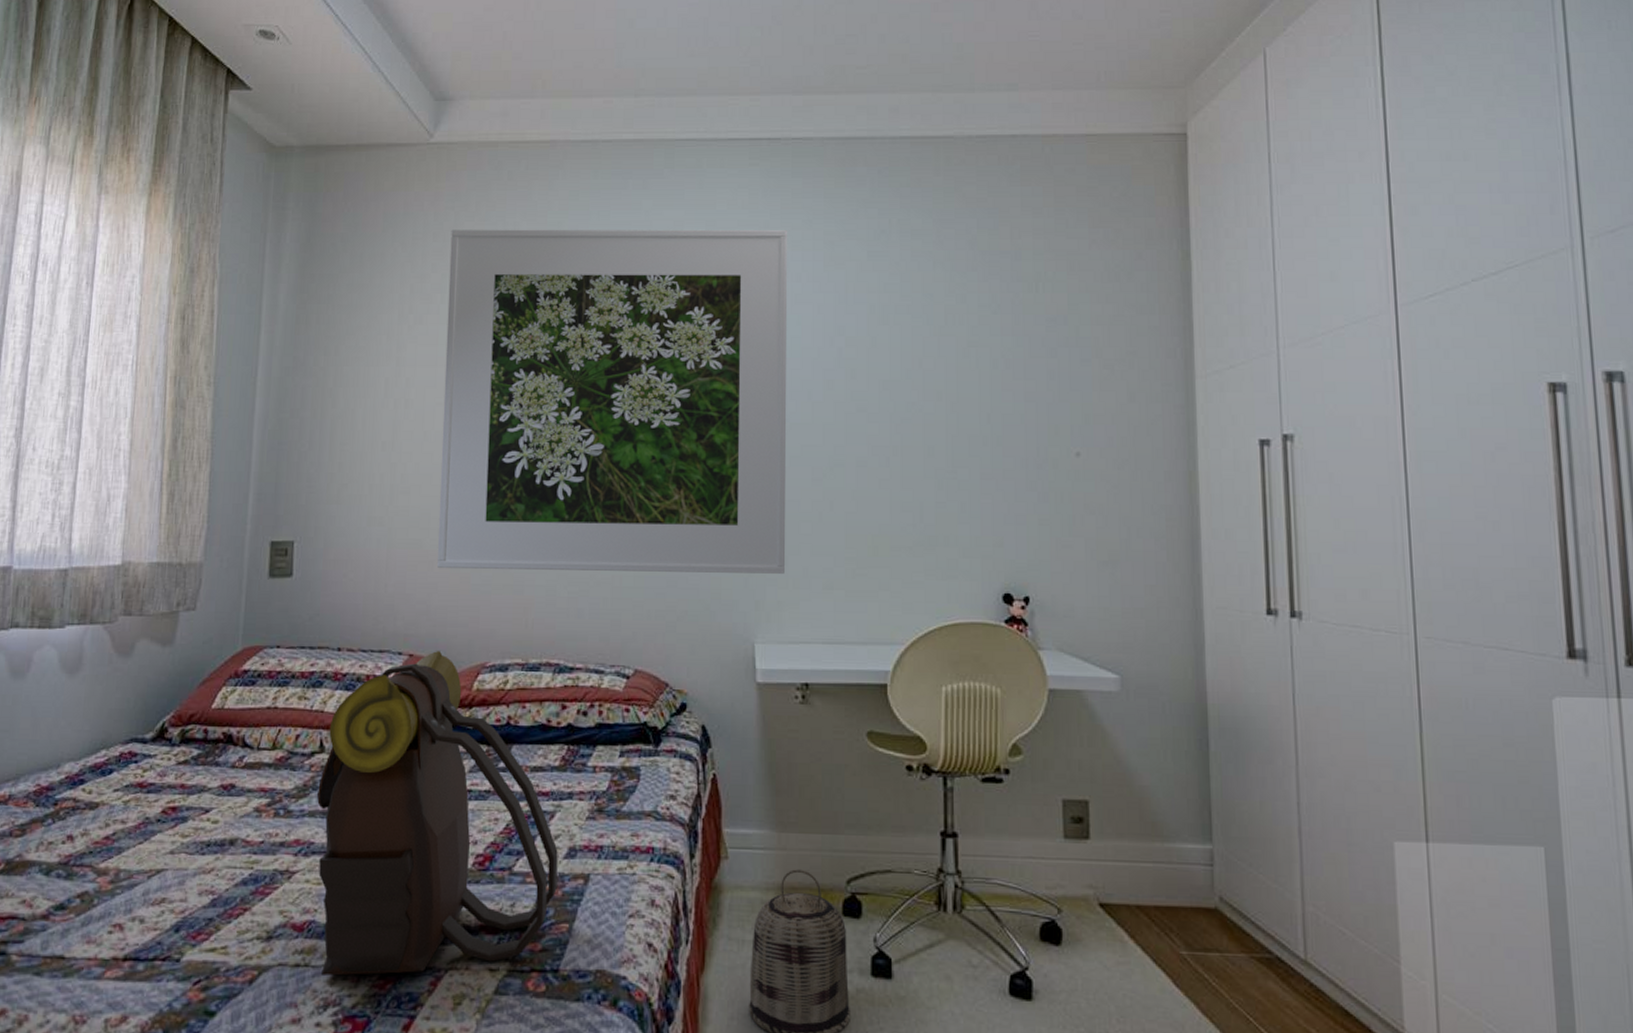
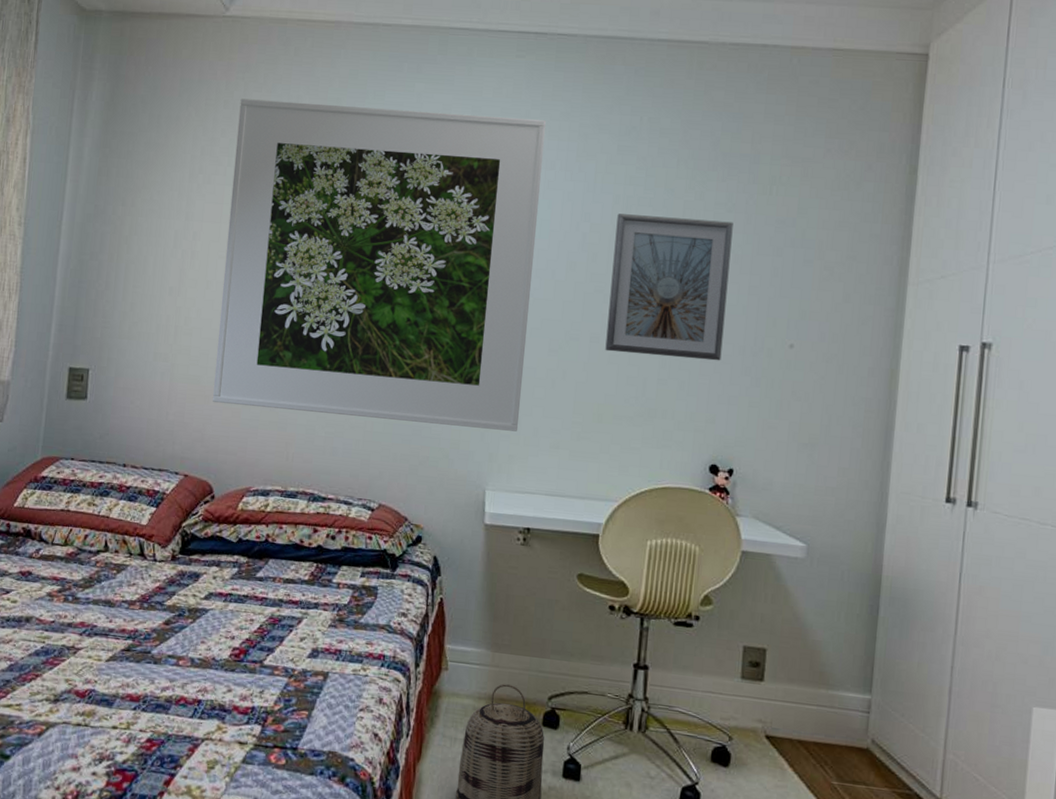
backpack: present [317,651,558,976] -> none [98,473,303,740]
picture frame: none [874,324,1003,477] -> present [605,213,733,361]

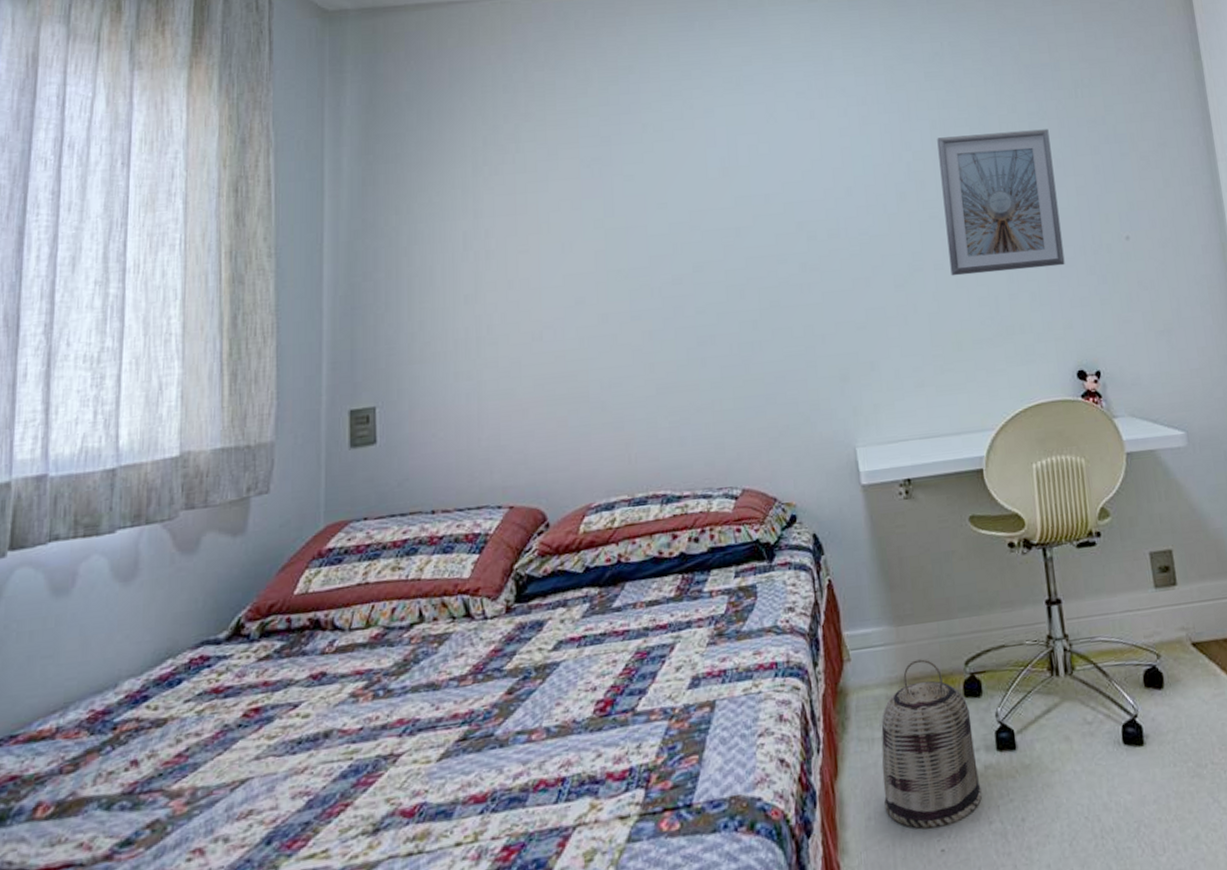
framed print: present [213,98,547,432] -> none [521,59,879,415]

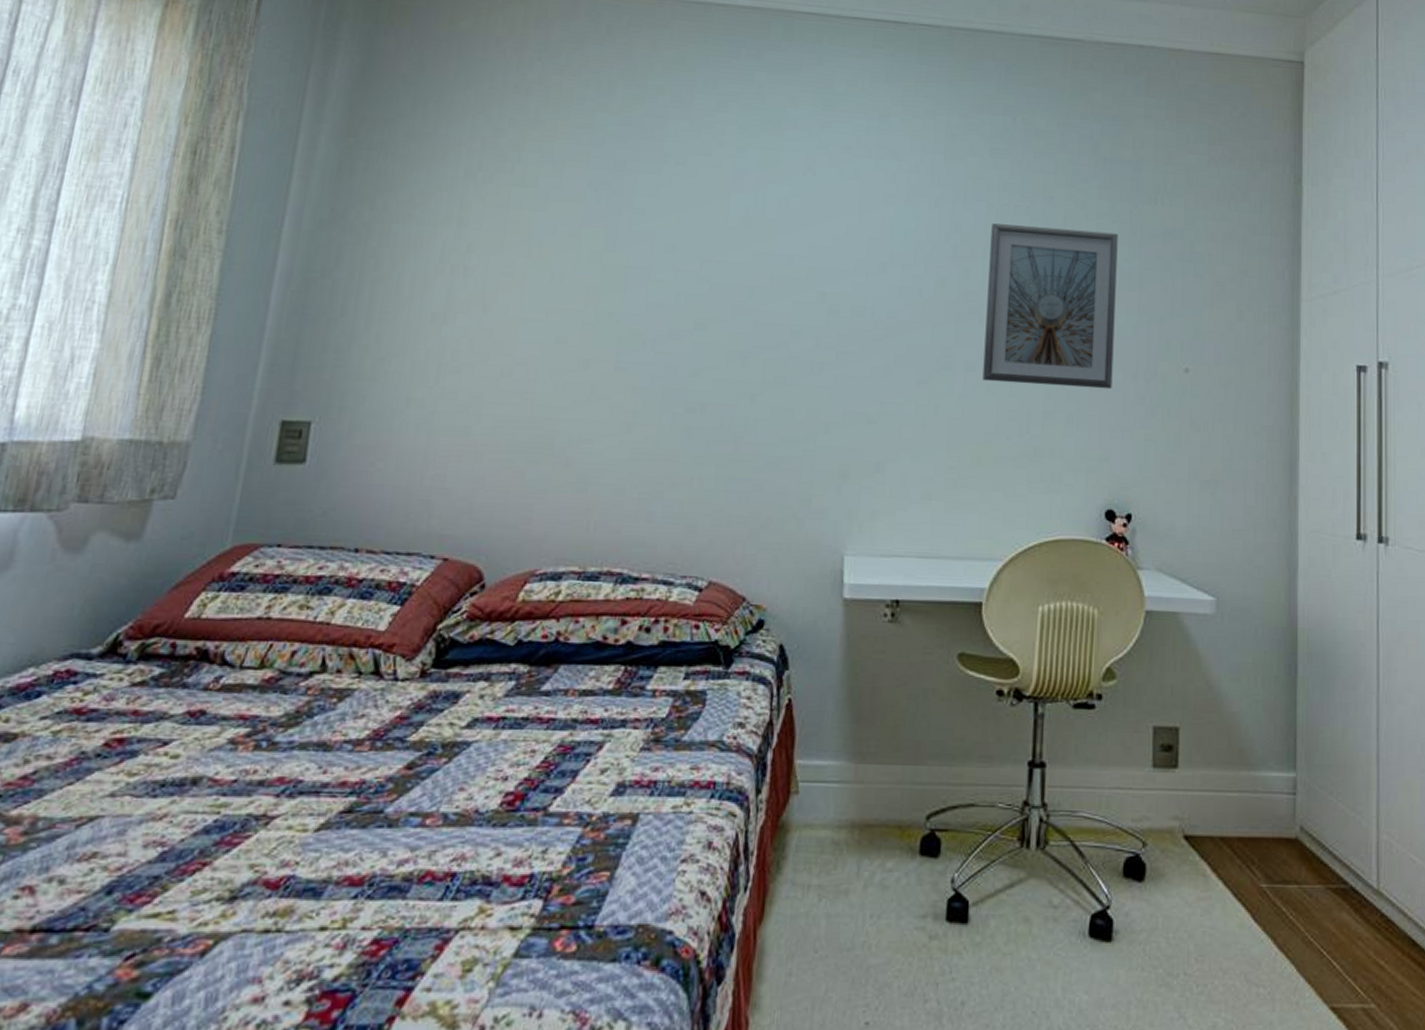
basket: present [881,659,982,829] -> none [810,804,923,996]

